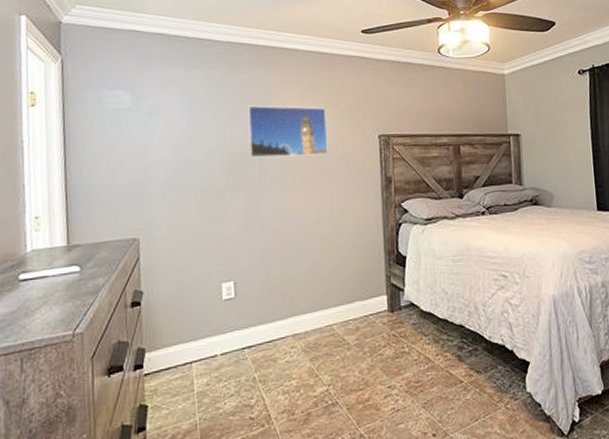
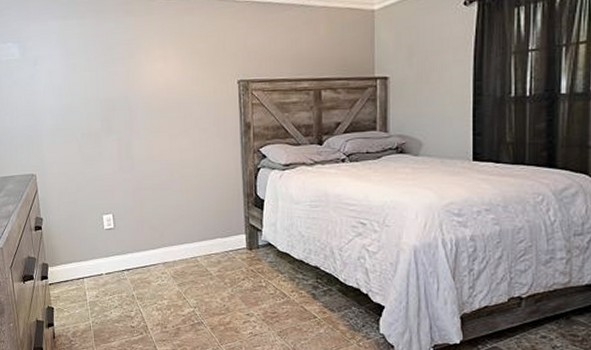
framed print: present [247,105,328,158] -> none [115,53,190,104]

